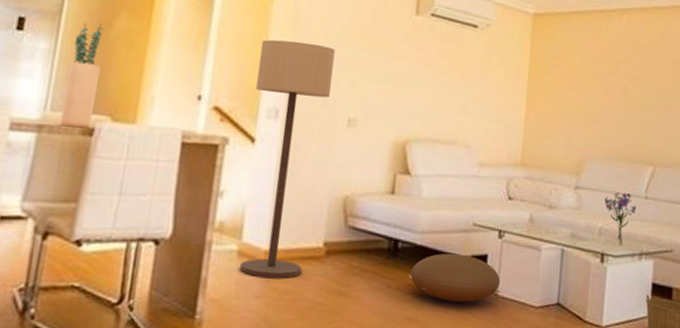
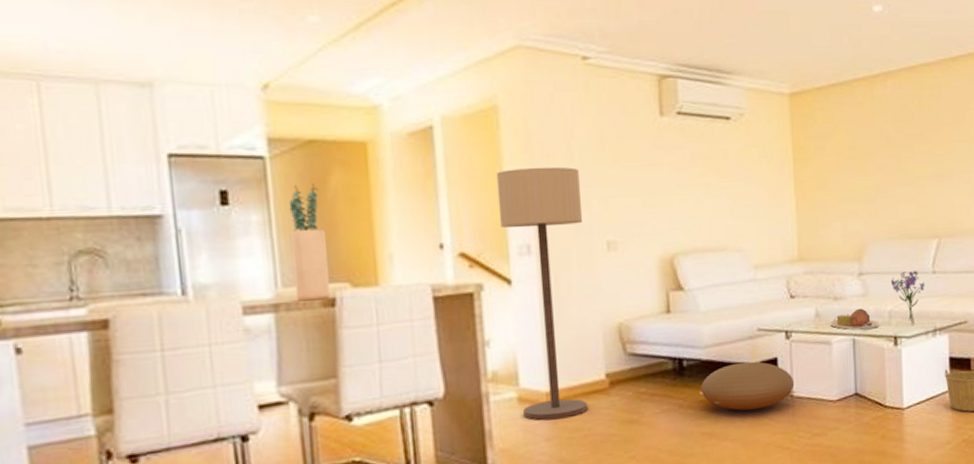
serving tray: none [542,220,589,242] -> present [830,308,880,330]

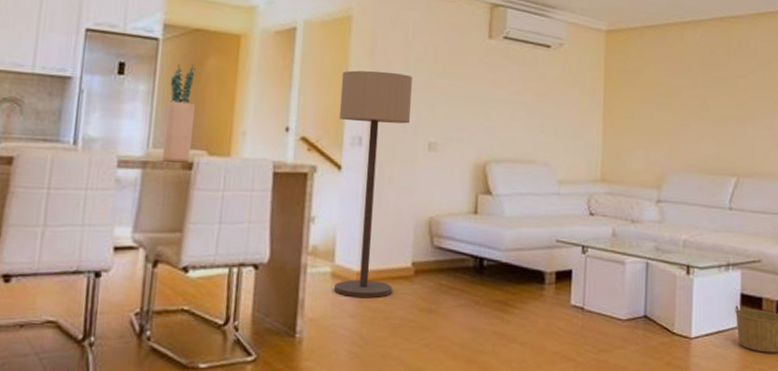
pouf: present [699,361,798,411] -> none [495,269,588,318]
serving tray: present [830,308,880,330] -> none [625,233,674,255]
flowers: present [890,271,925,326] -> none [687,204,721,258]

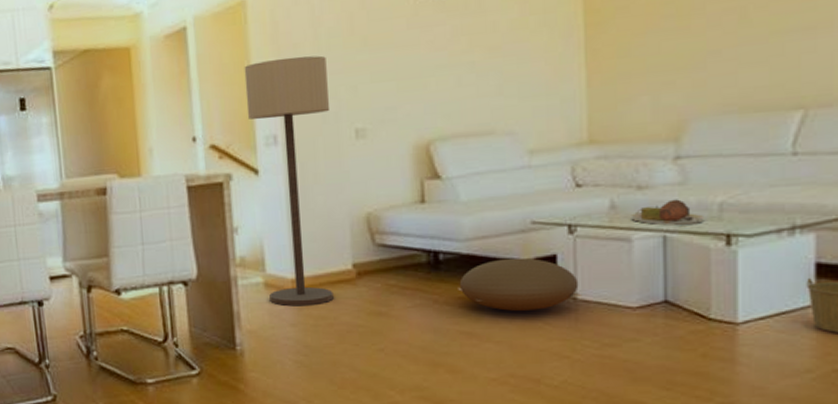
vase: present [161,64,195,163] -> none [70,88,102,190]
pouf: none [495,269,588,318] -> present [458,257,583,312]
serving tray: none [625,233,674,255] -> present [631,199,704,226]

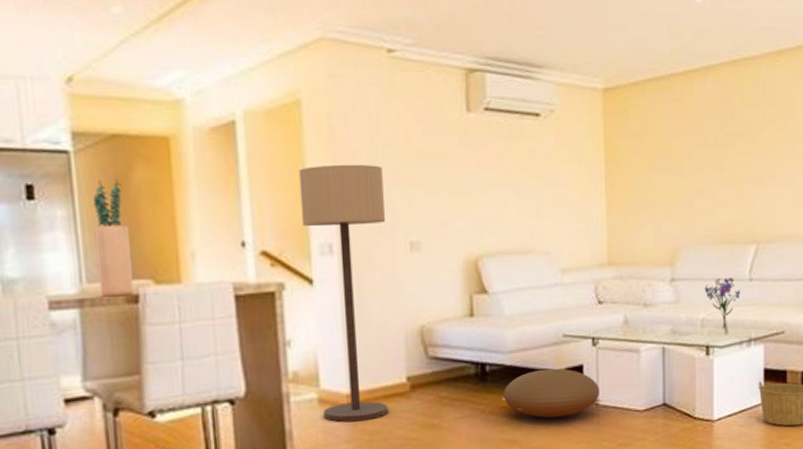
vase: none [70,88,102,190] -> present [93,179,134,297]
serving tray: present [631,199,704,226] -> none [639,316,691,339]
flowers: none [723,152,779,222] -> present [704,278,741,336]

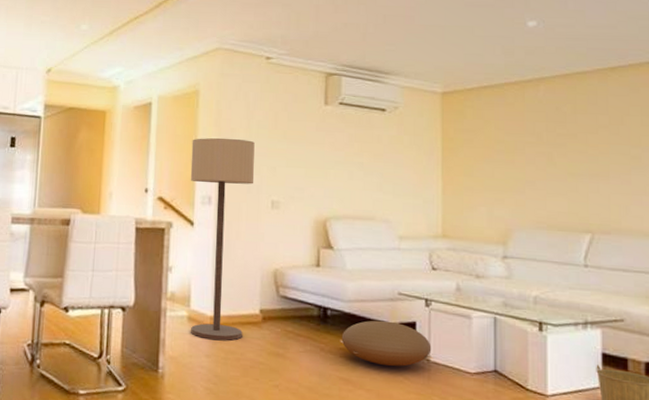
vase: present [93,179,134,297] -> none [45,137,70,220]
flowers: present [704,278,741,336] -> none [537,261,575,315]

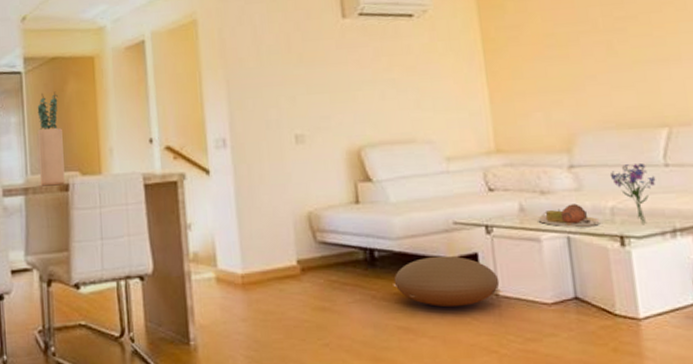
vase: none [45,137,70,220] -> present [37,91,65,186]
floor lamp: present [190,137,255,341] -> none [195,69,281,302]
serving tray: none [471,289,524,311] -> present [538,203,600,227]
flowers: none [537,261,575,315] -> present [609,163,656,225]

